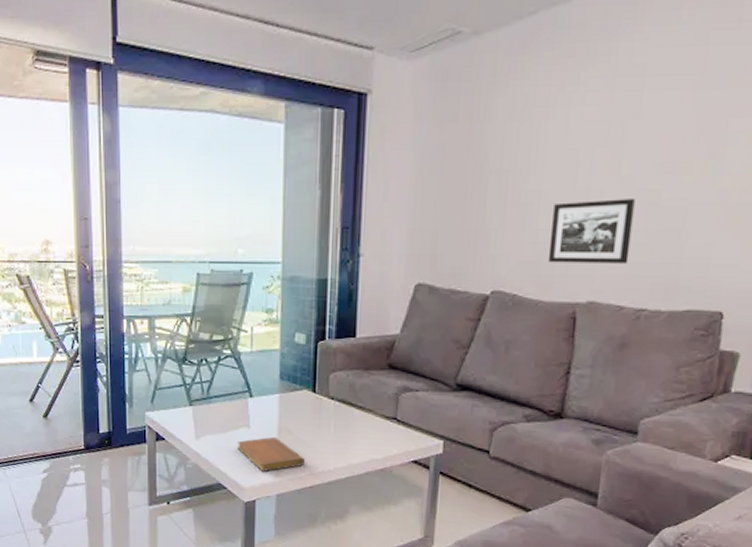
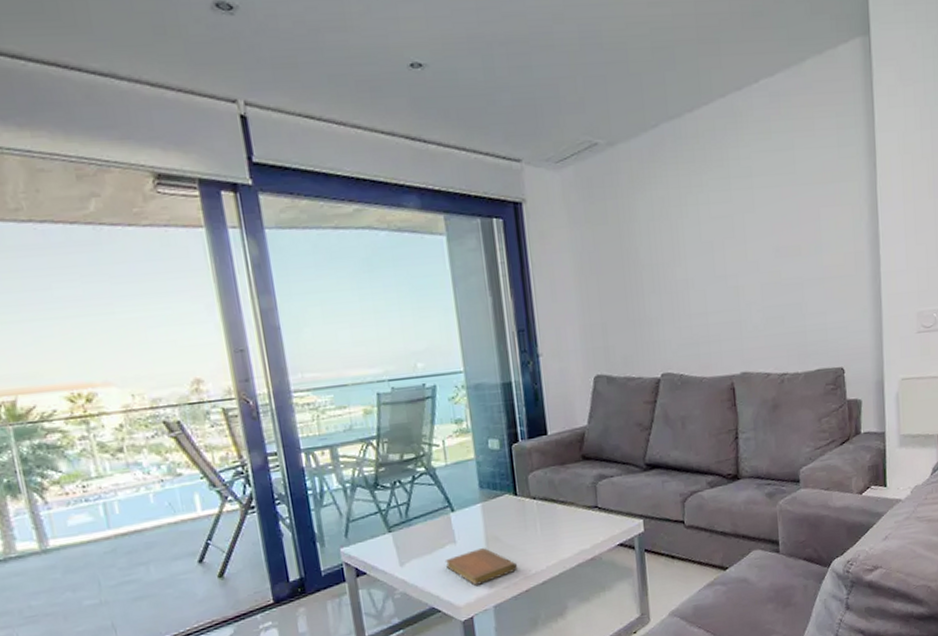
picture frame: present [547,199,635,264] -> none [700,280,767,343]

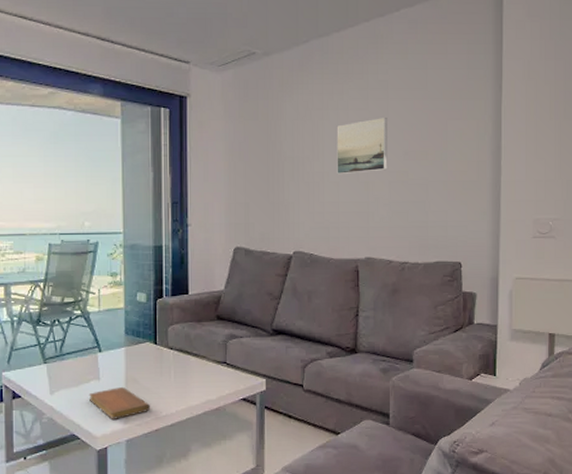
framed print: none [698,209,758,281] -> present [336,116,388,175]

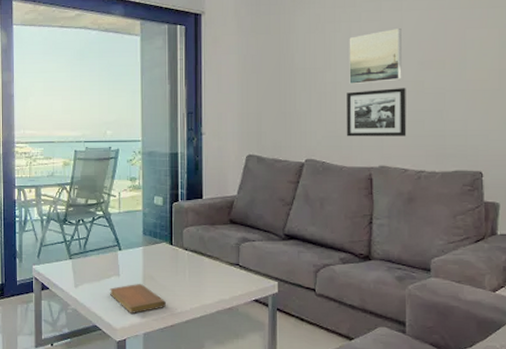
picture frame: none [333,178,392,228] -> present [346,88,407,137]

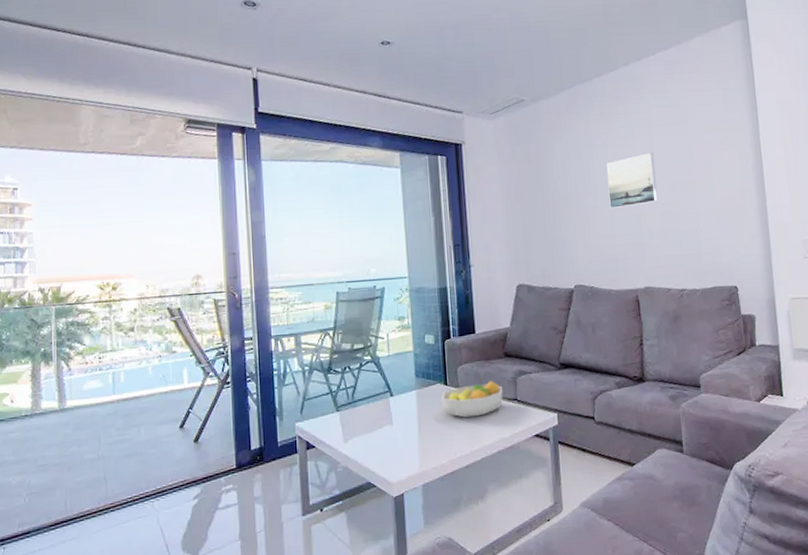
notebook: present [109,283,167,314] -> none [382,430,445,465]
fruit bowl: none [165,245,226,277] -> present [441,381,503,418]
picture frame: present [346,88,407,137] -> none [608,210,667,260]

